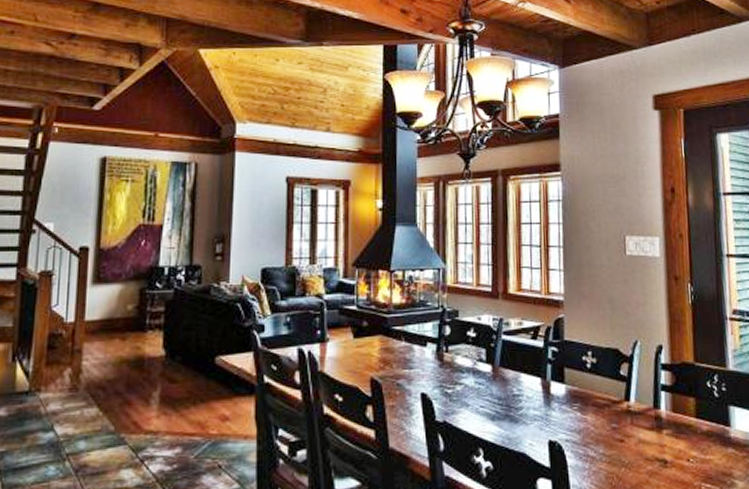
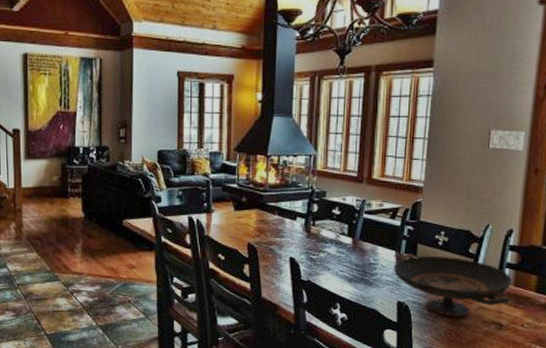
decorative bowl: none [540,380,671,456] -> present [393,253,513,317]

